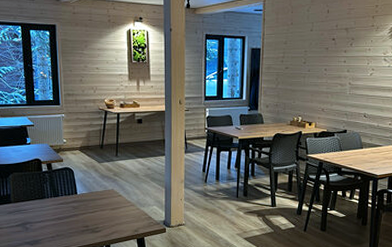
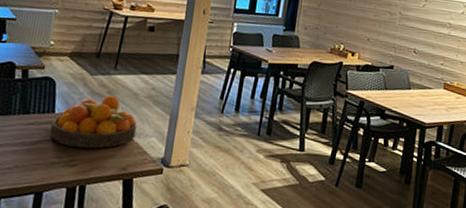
fruit bowl: none [77,177,141,218] -> present [50,95,137,149]

